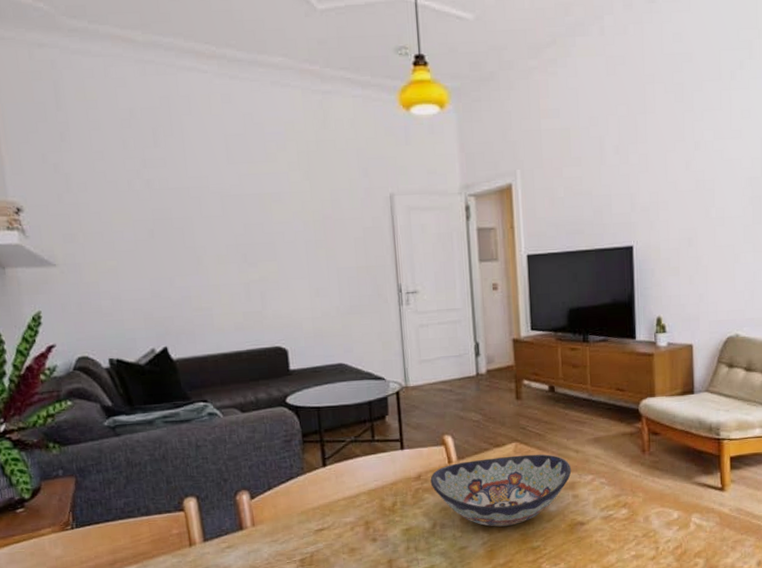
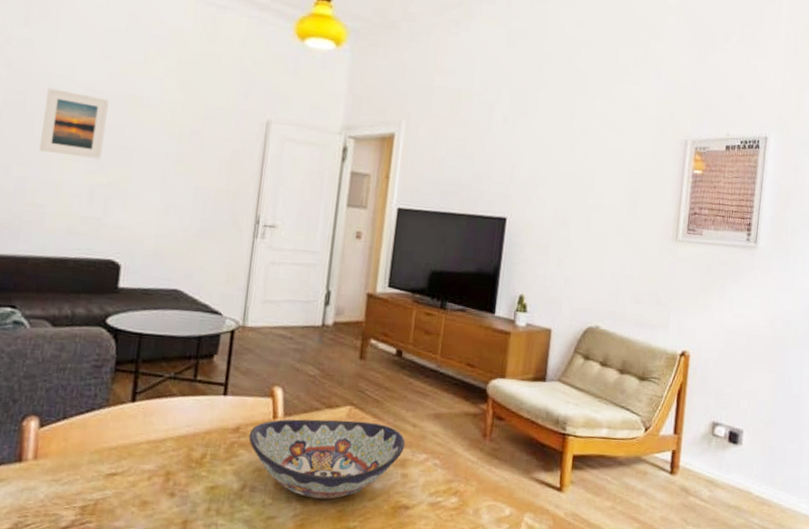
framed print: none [188,200,249,260] -> present [40,88,109,159]

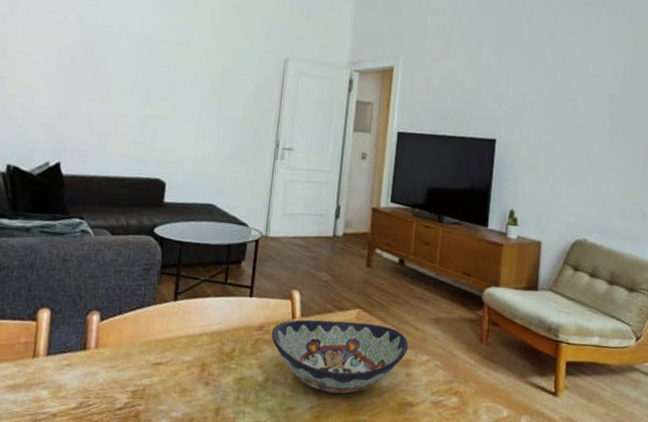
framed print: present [40,88,109,159] -> none [103,37,157,95]

